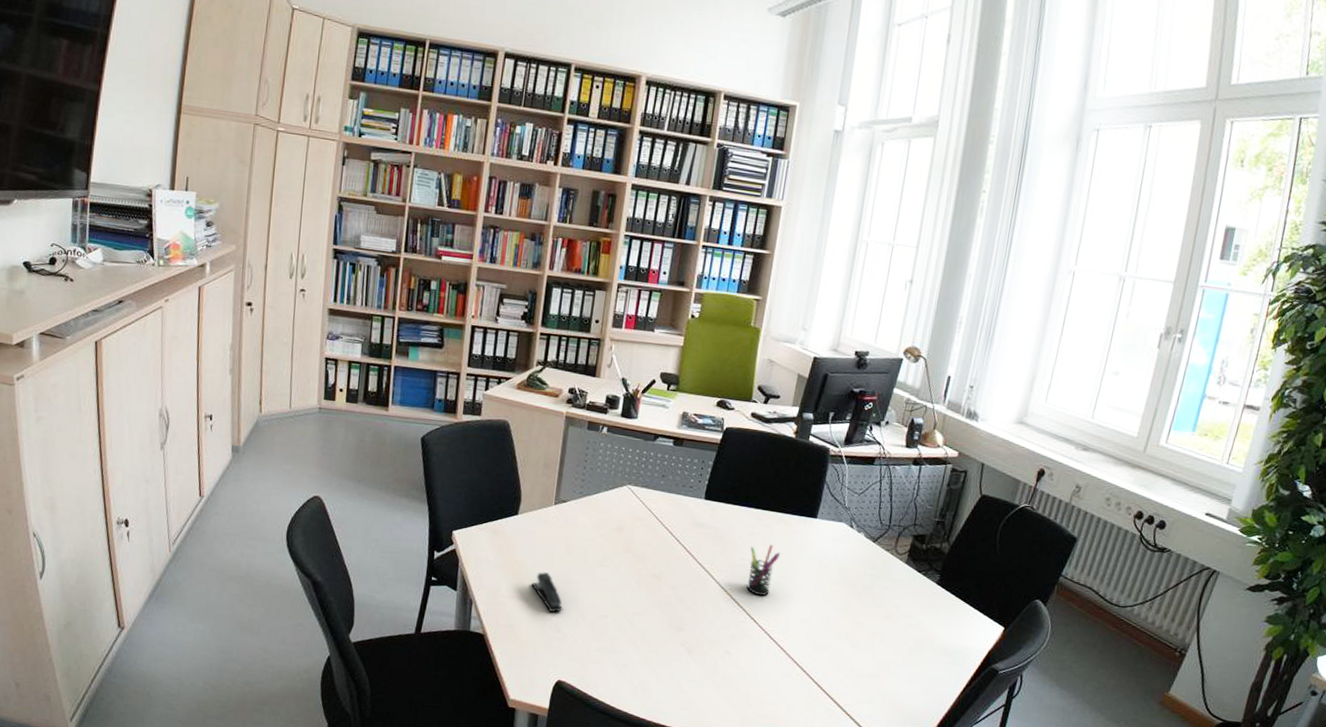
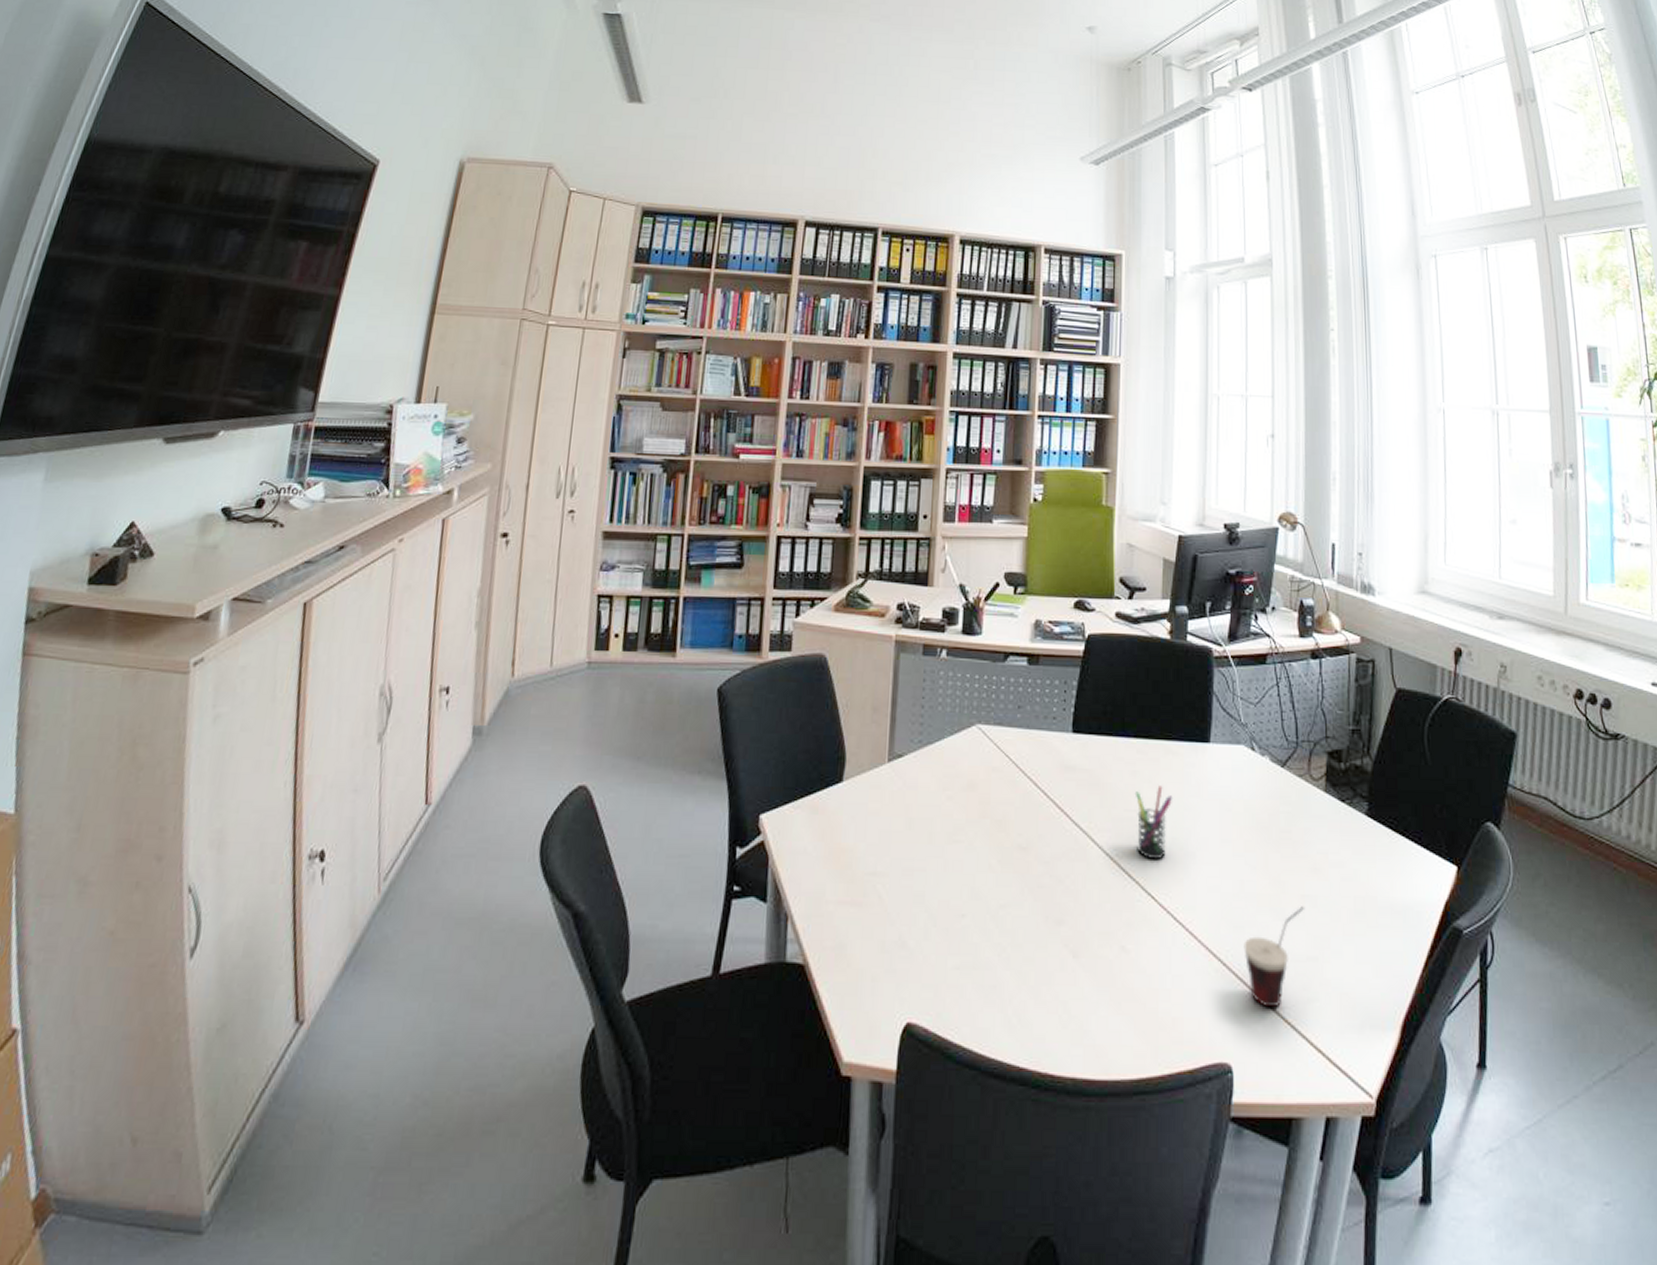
stapler: present [531,572,563,613] -> none [864,860,908,919]
cup: none [821,640,875,704] -> present [1243,906,1305,1008]

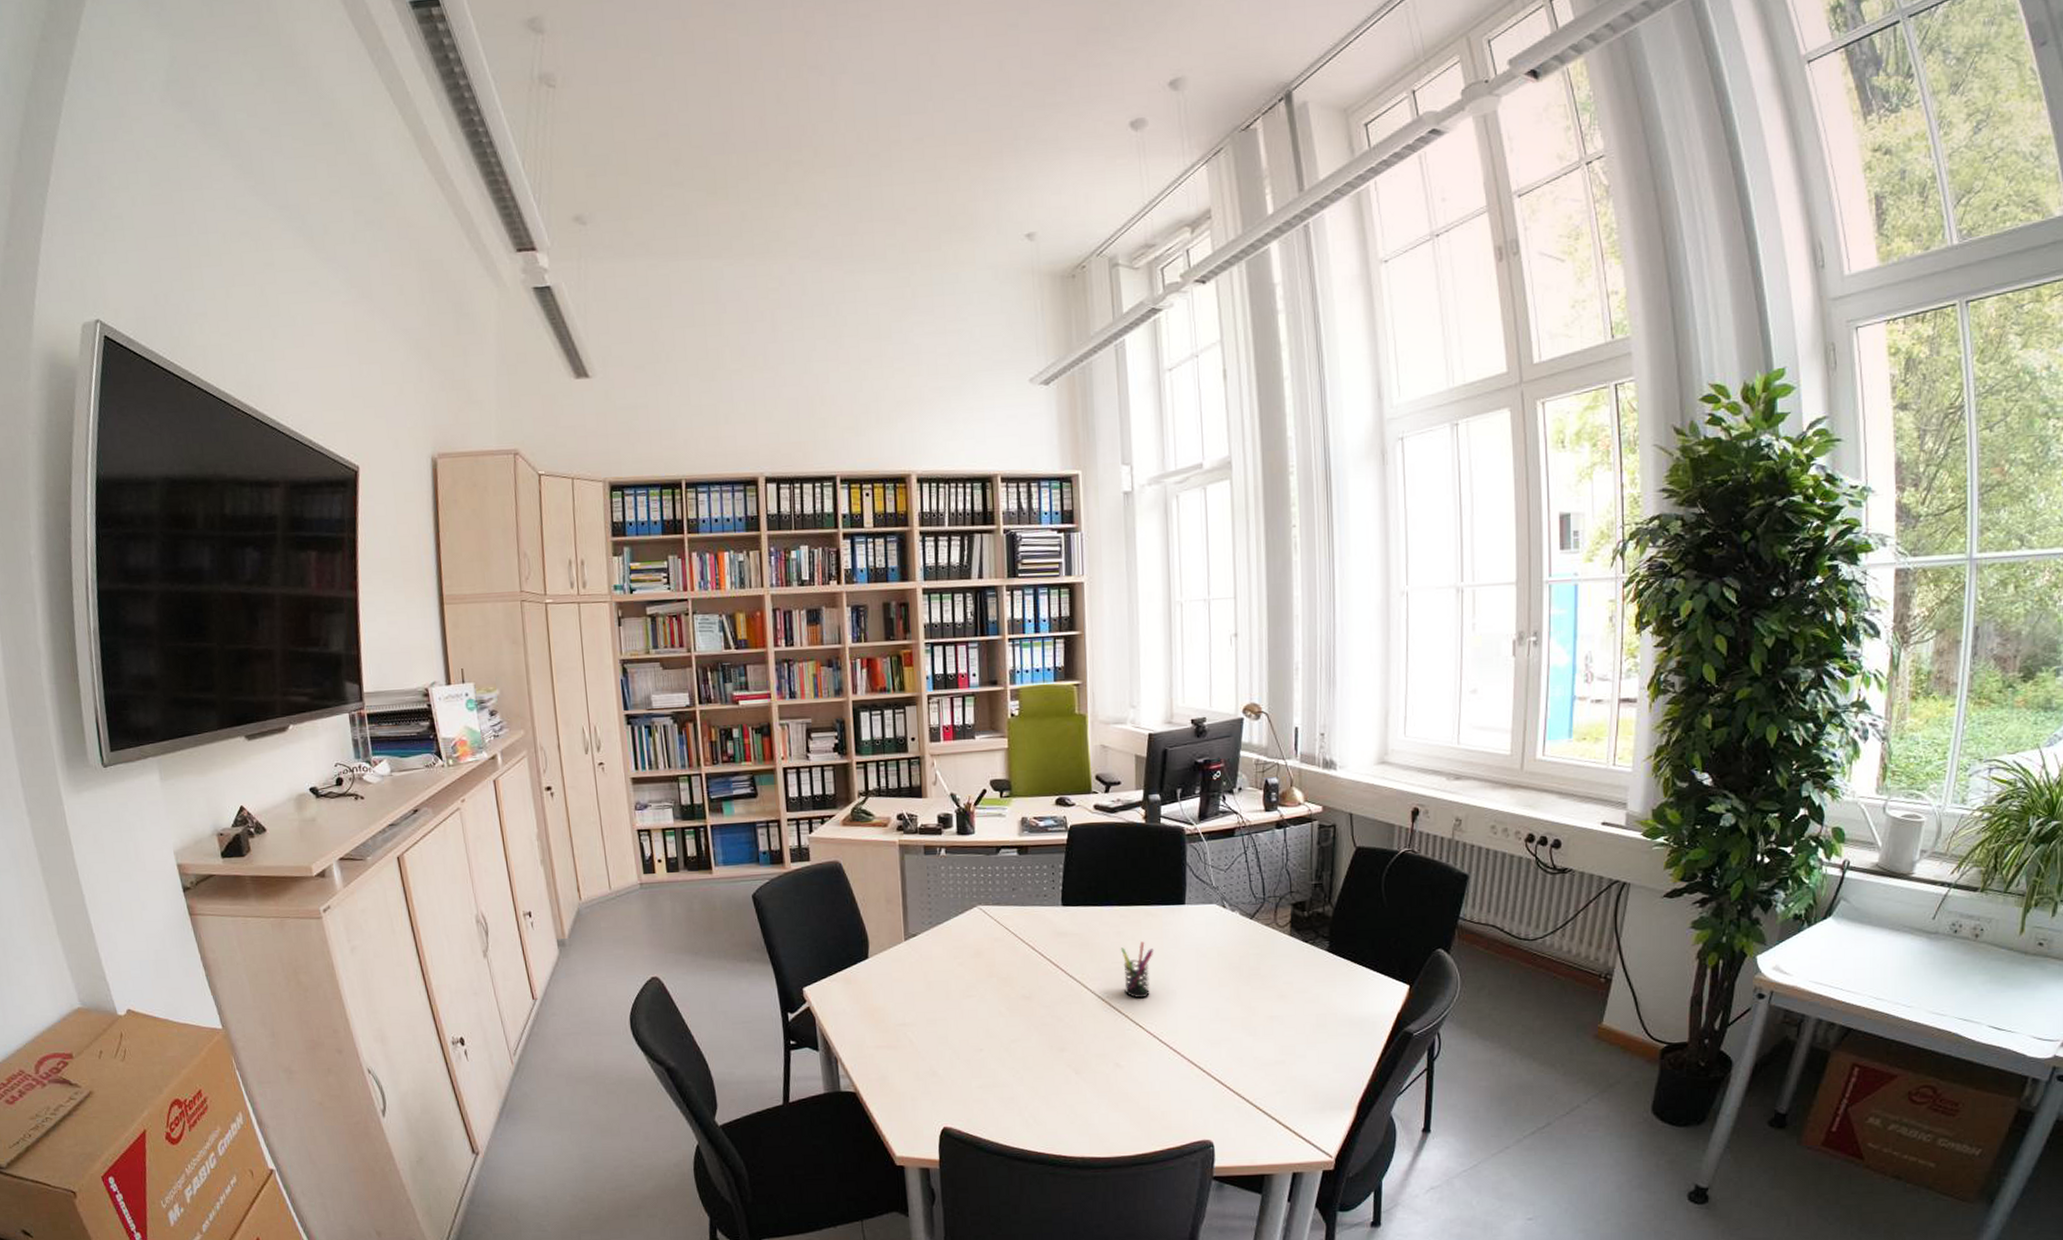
cup: present [1243,906,1305,1008] -> none [1220,1024,1273,1100]

